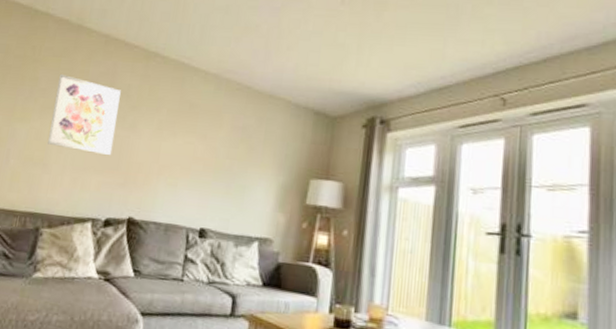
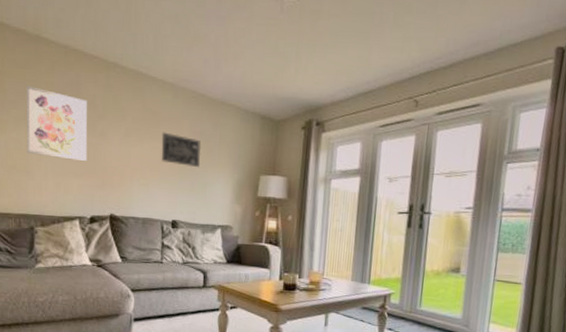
wall art: none [195,126,243,167] -> present [161,132,202,167]

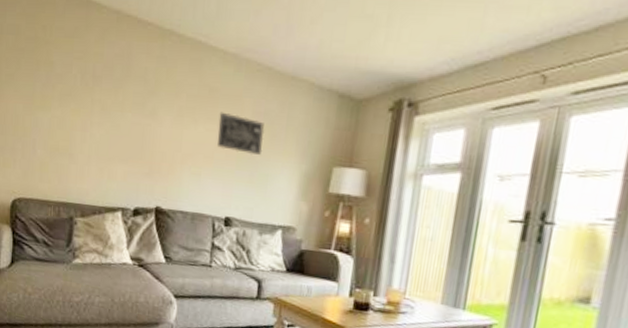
wall art: present [27,85,88,162] -> none [71,56,138,145]

